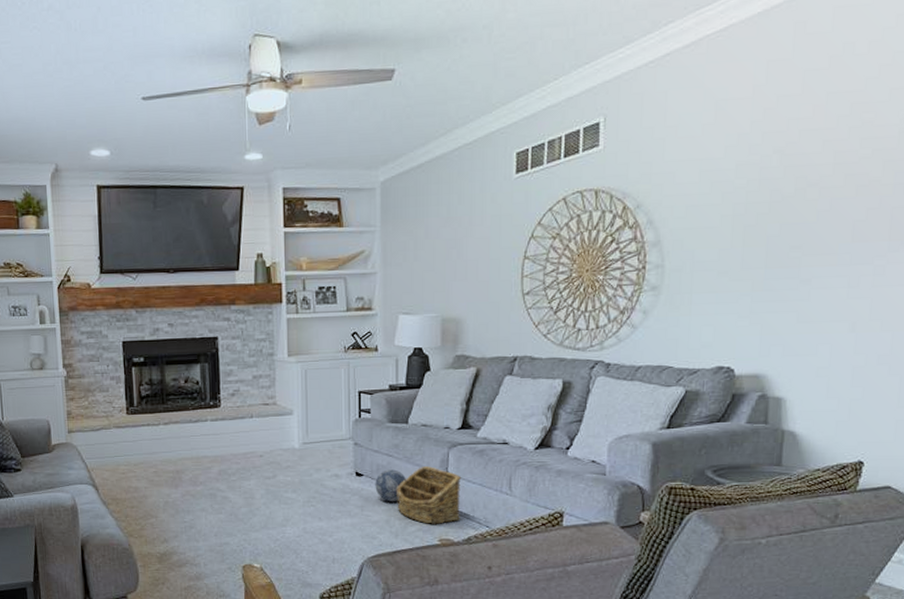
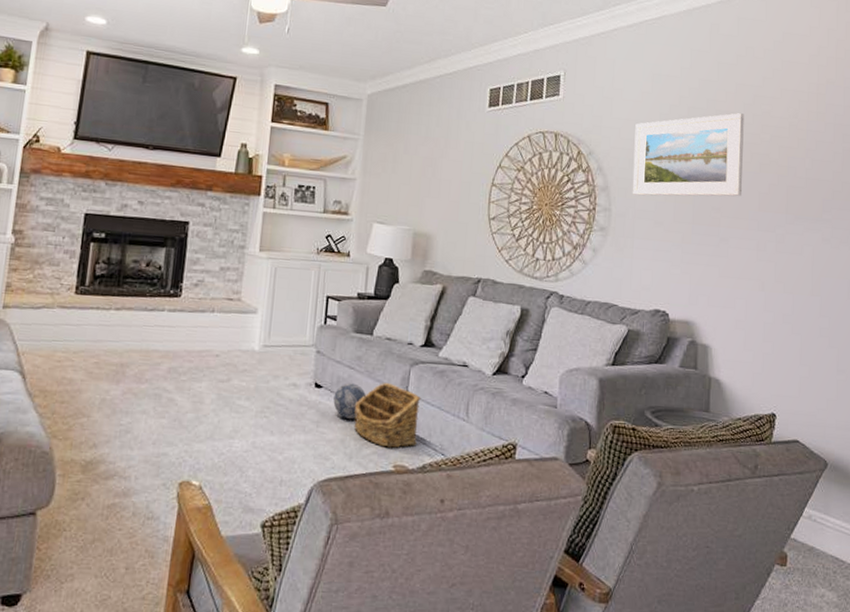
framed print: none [690,129,838,246] -> present [632,113,744,197]

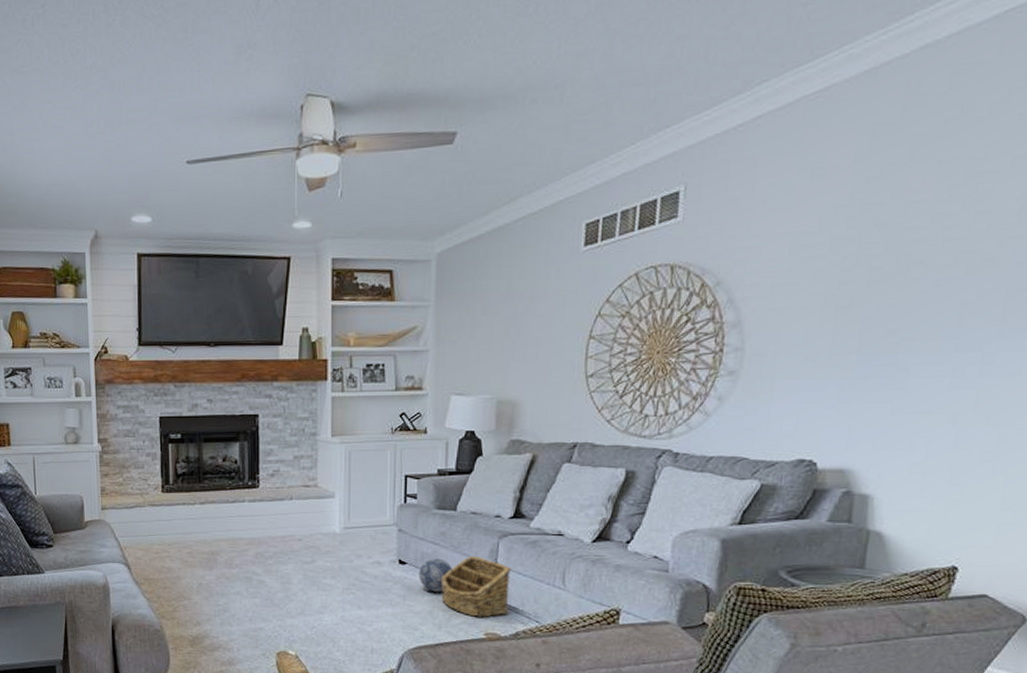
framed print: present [632,113,744,197] -> none [775,200,949,327]

